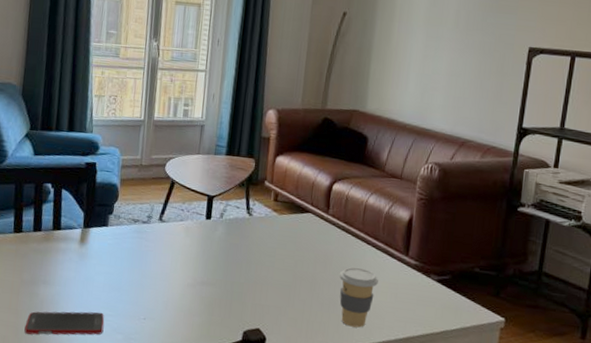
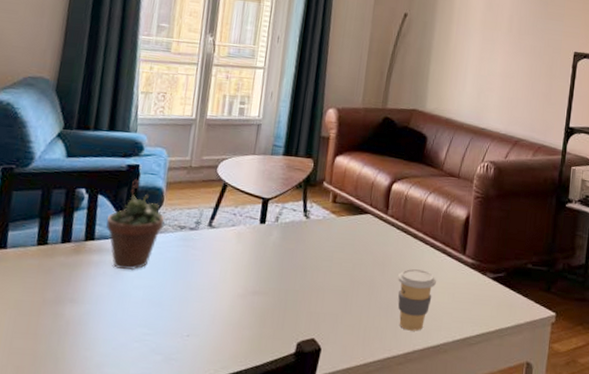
cell phone: present [24,311,105,335] -> none [43,331,141,363]
succulent plant: none [70,175,120,258] -> present [106,178,164,271]

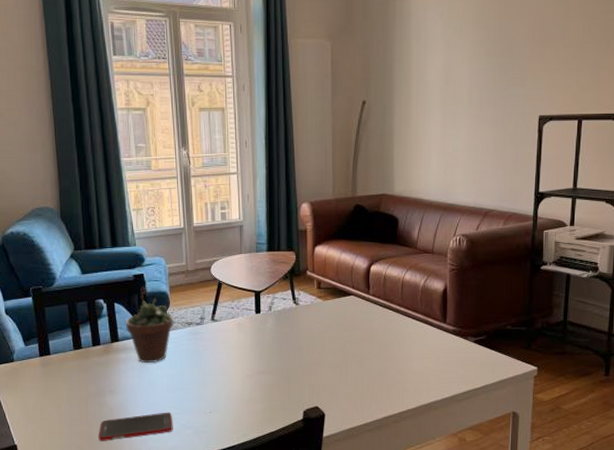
cell phone: none [43,331,141,363] -> present [98,412,173,441]
coffee cup: present [397,268,436,331] -> none [386,339,421,393]

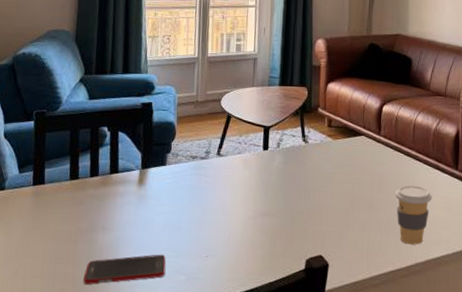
succulent plant: present [125,286,173,364] -> none [127,115,177,199]
coffee cup: none [386,339,421,393] -> present [395,185,432,245]

